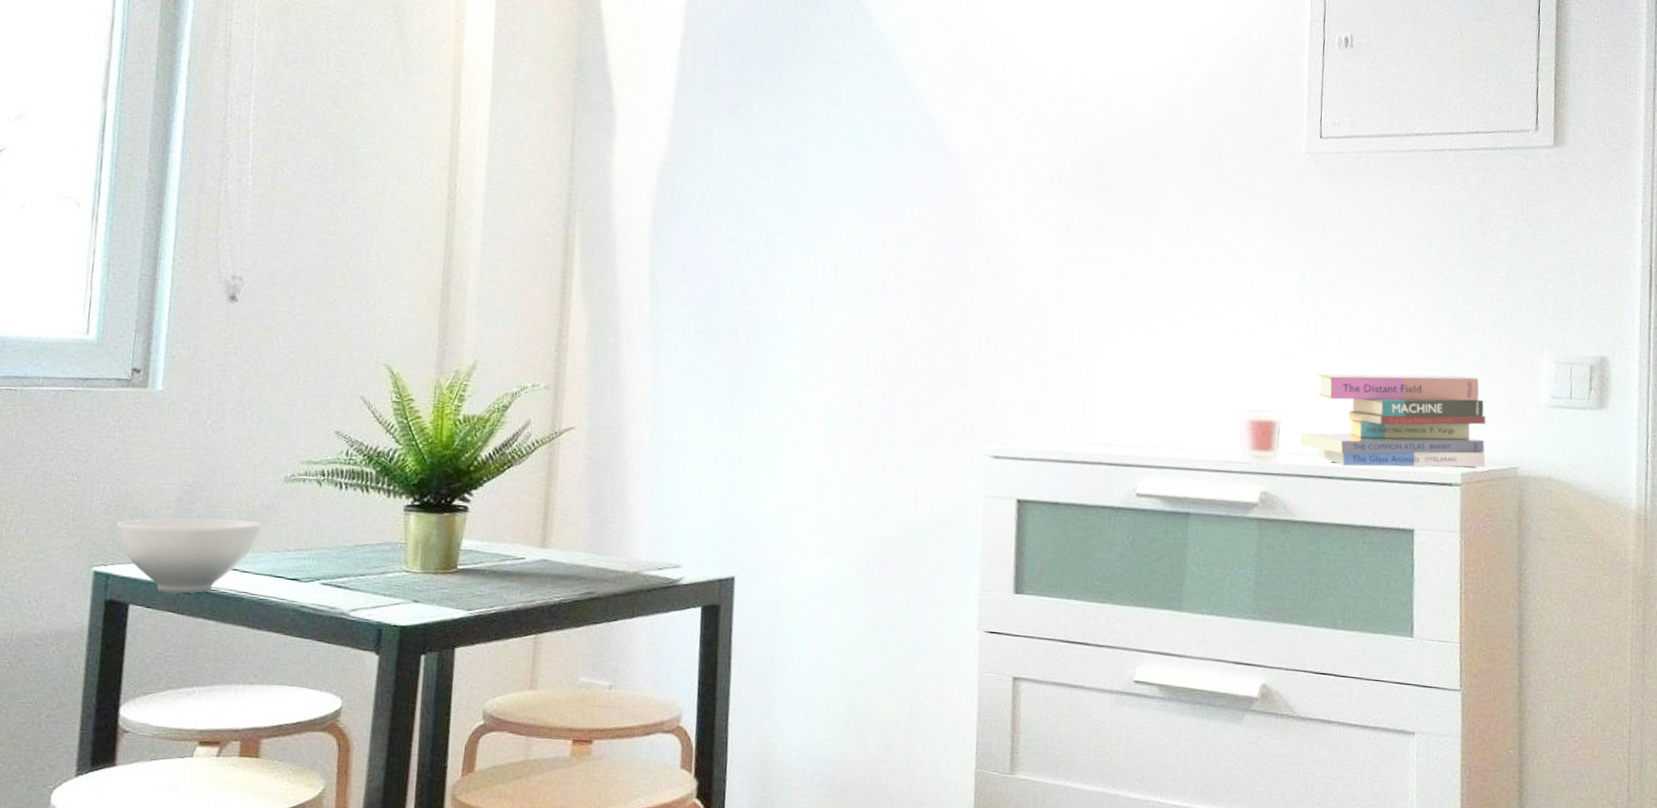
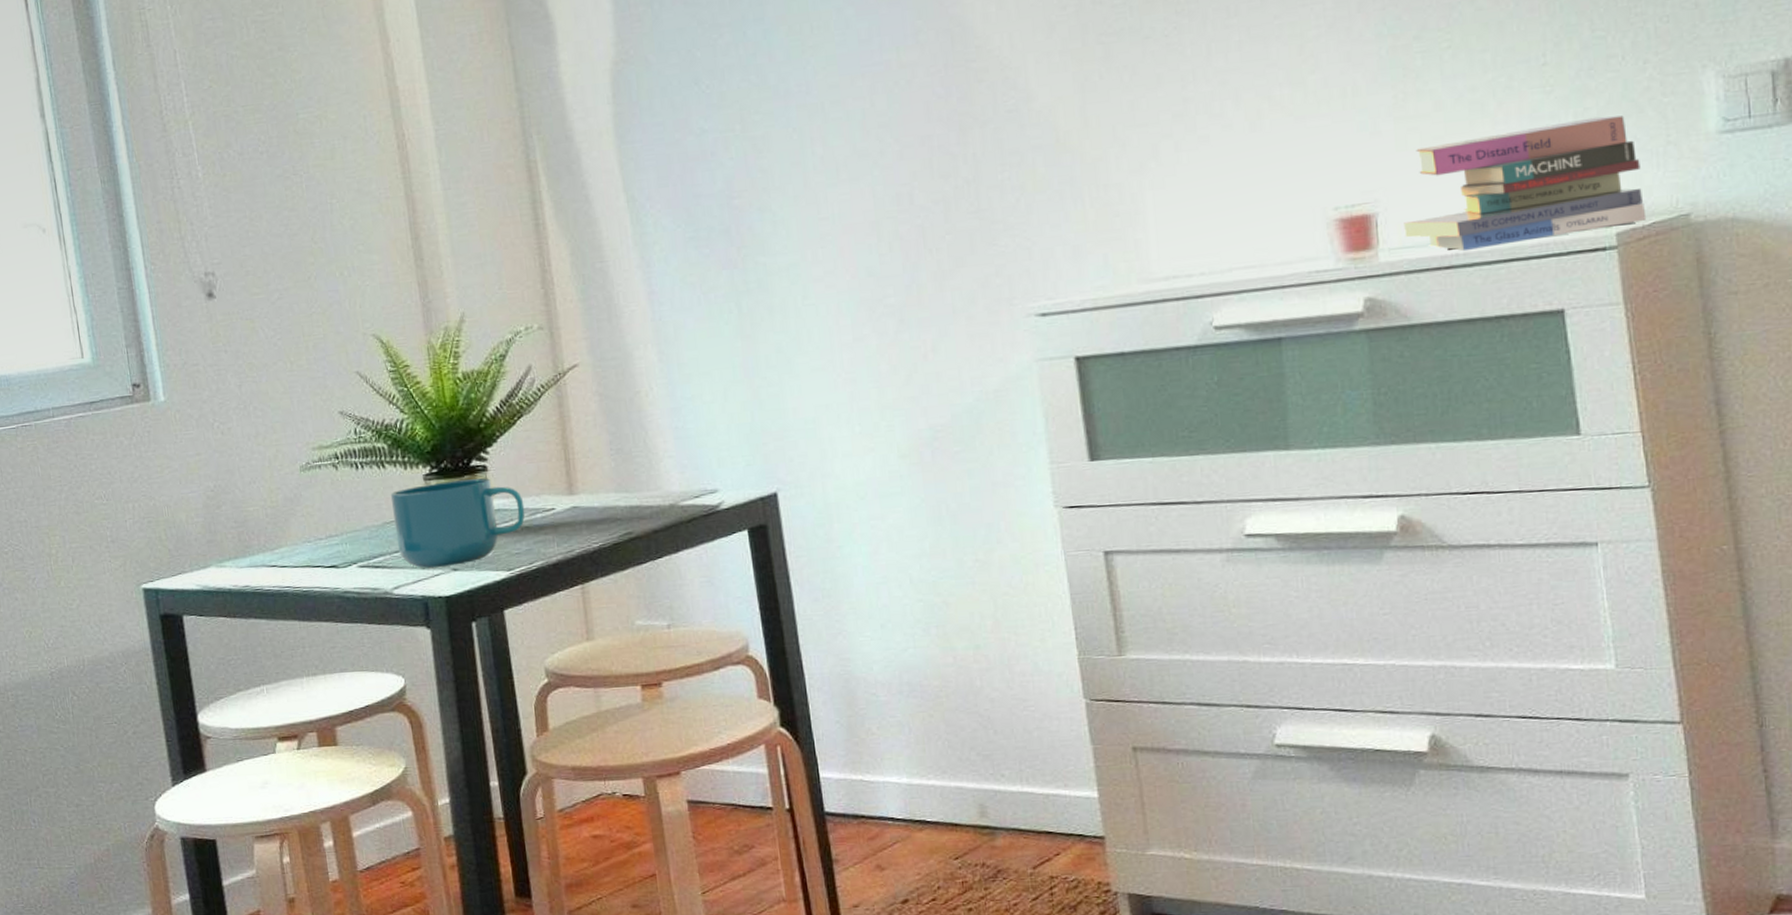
bowl: present [117,517,261,594] -> none [153,515,289,599]
cup: none [364,515,497,597] -> present [390,478,525,568]

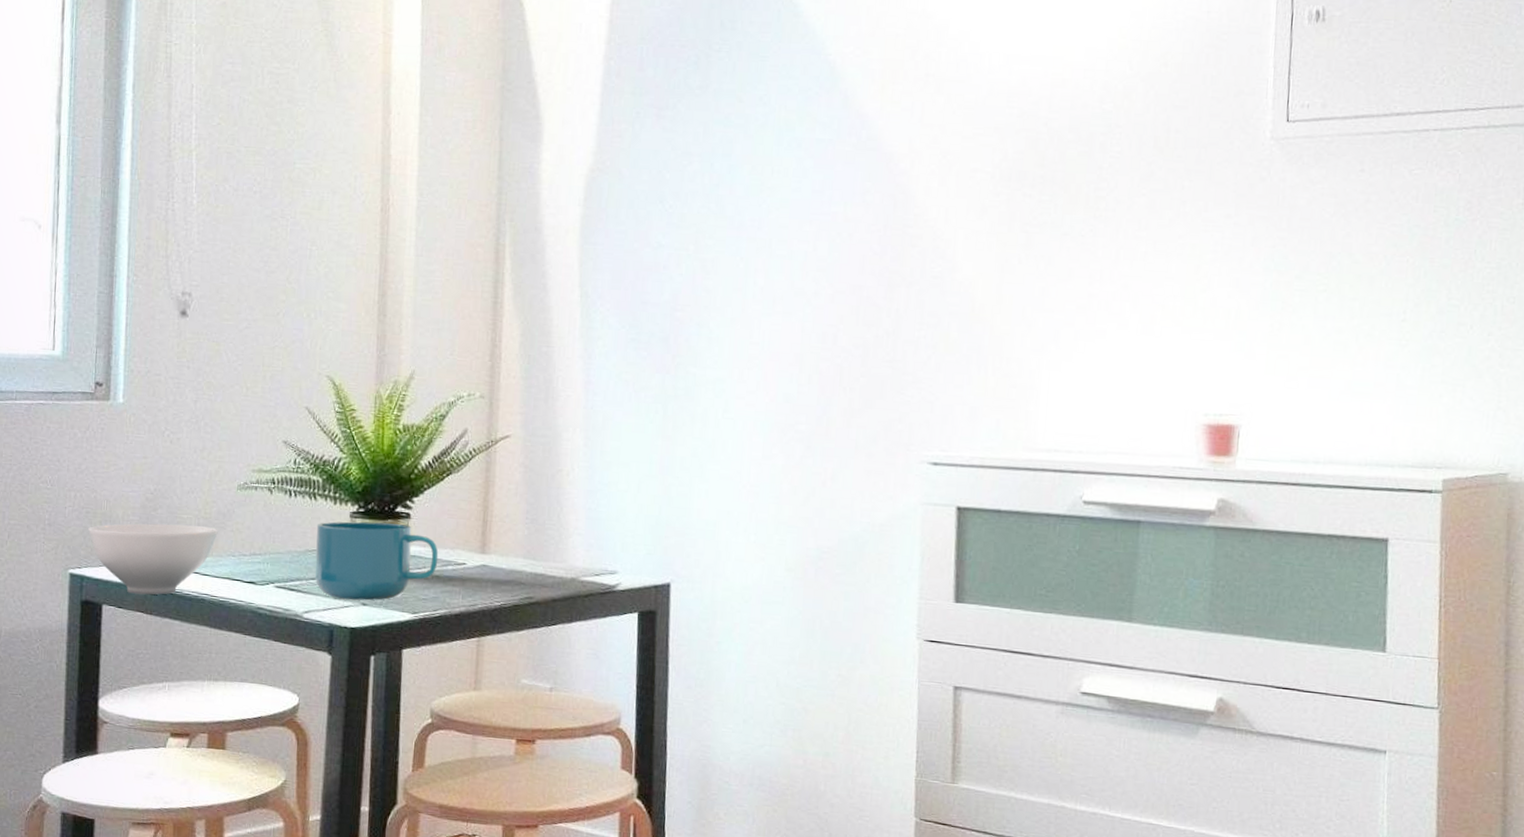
bowl: none [153,515,289,599] -> present [88,523,218,595]
books: present [1404,115,1647,252] -> none [1261,374,1473,474]

